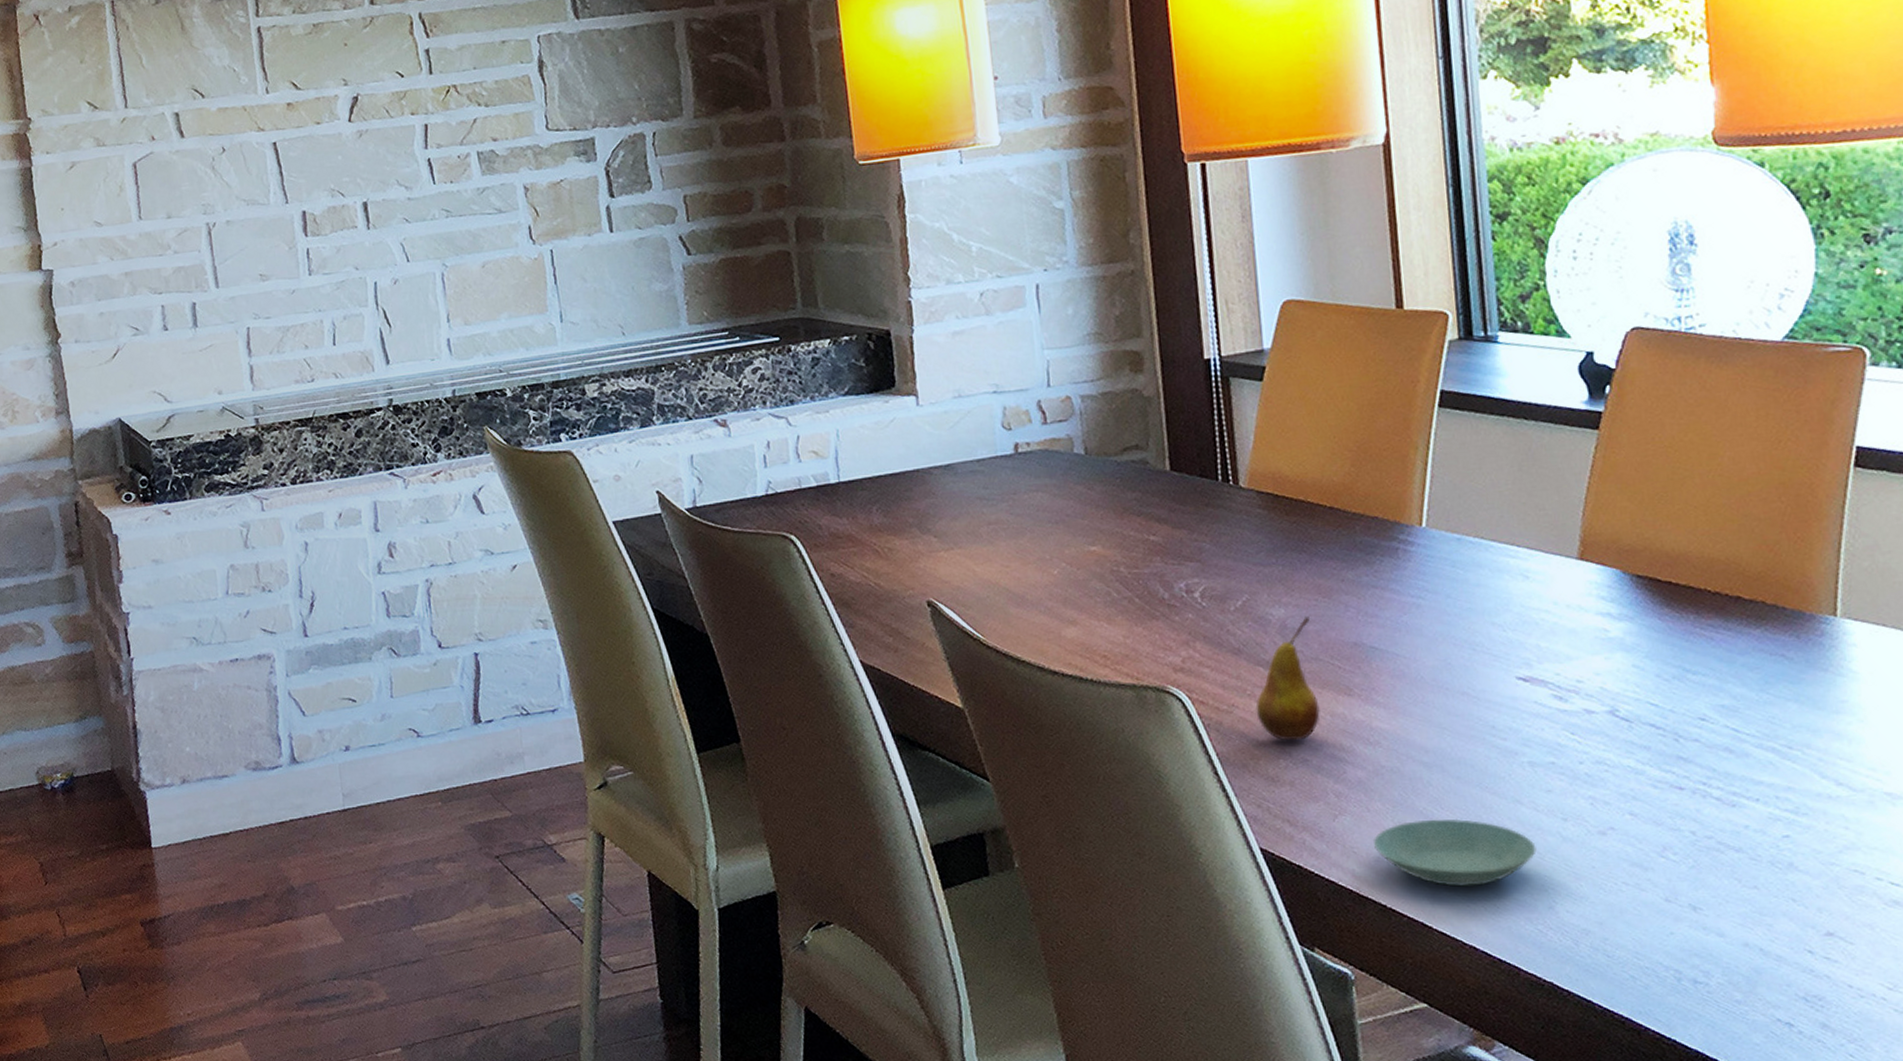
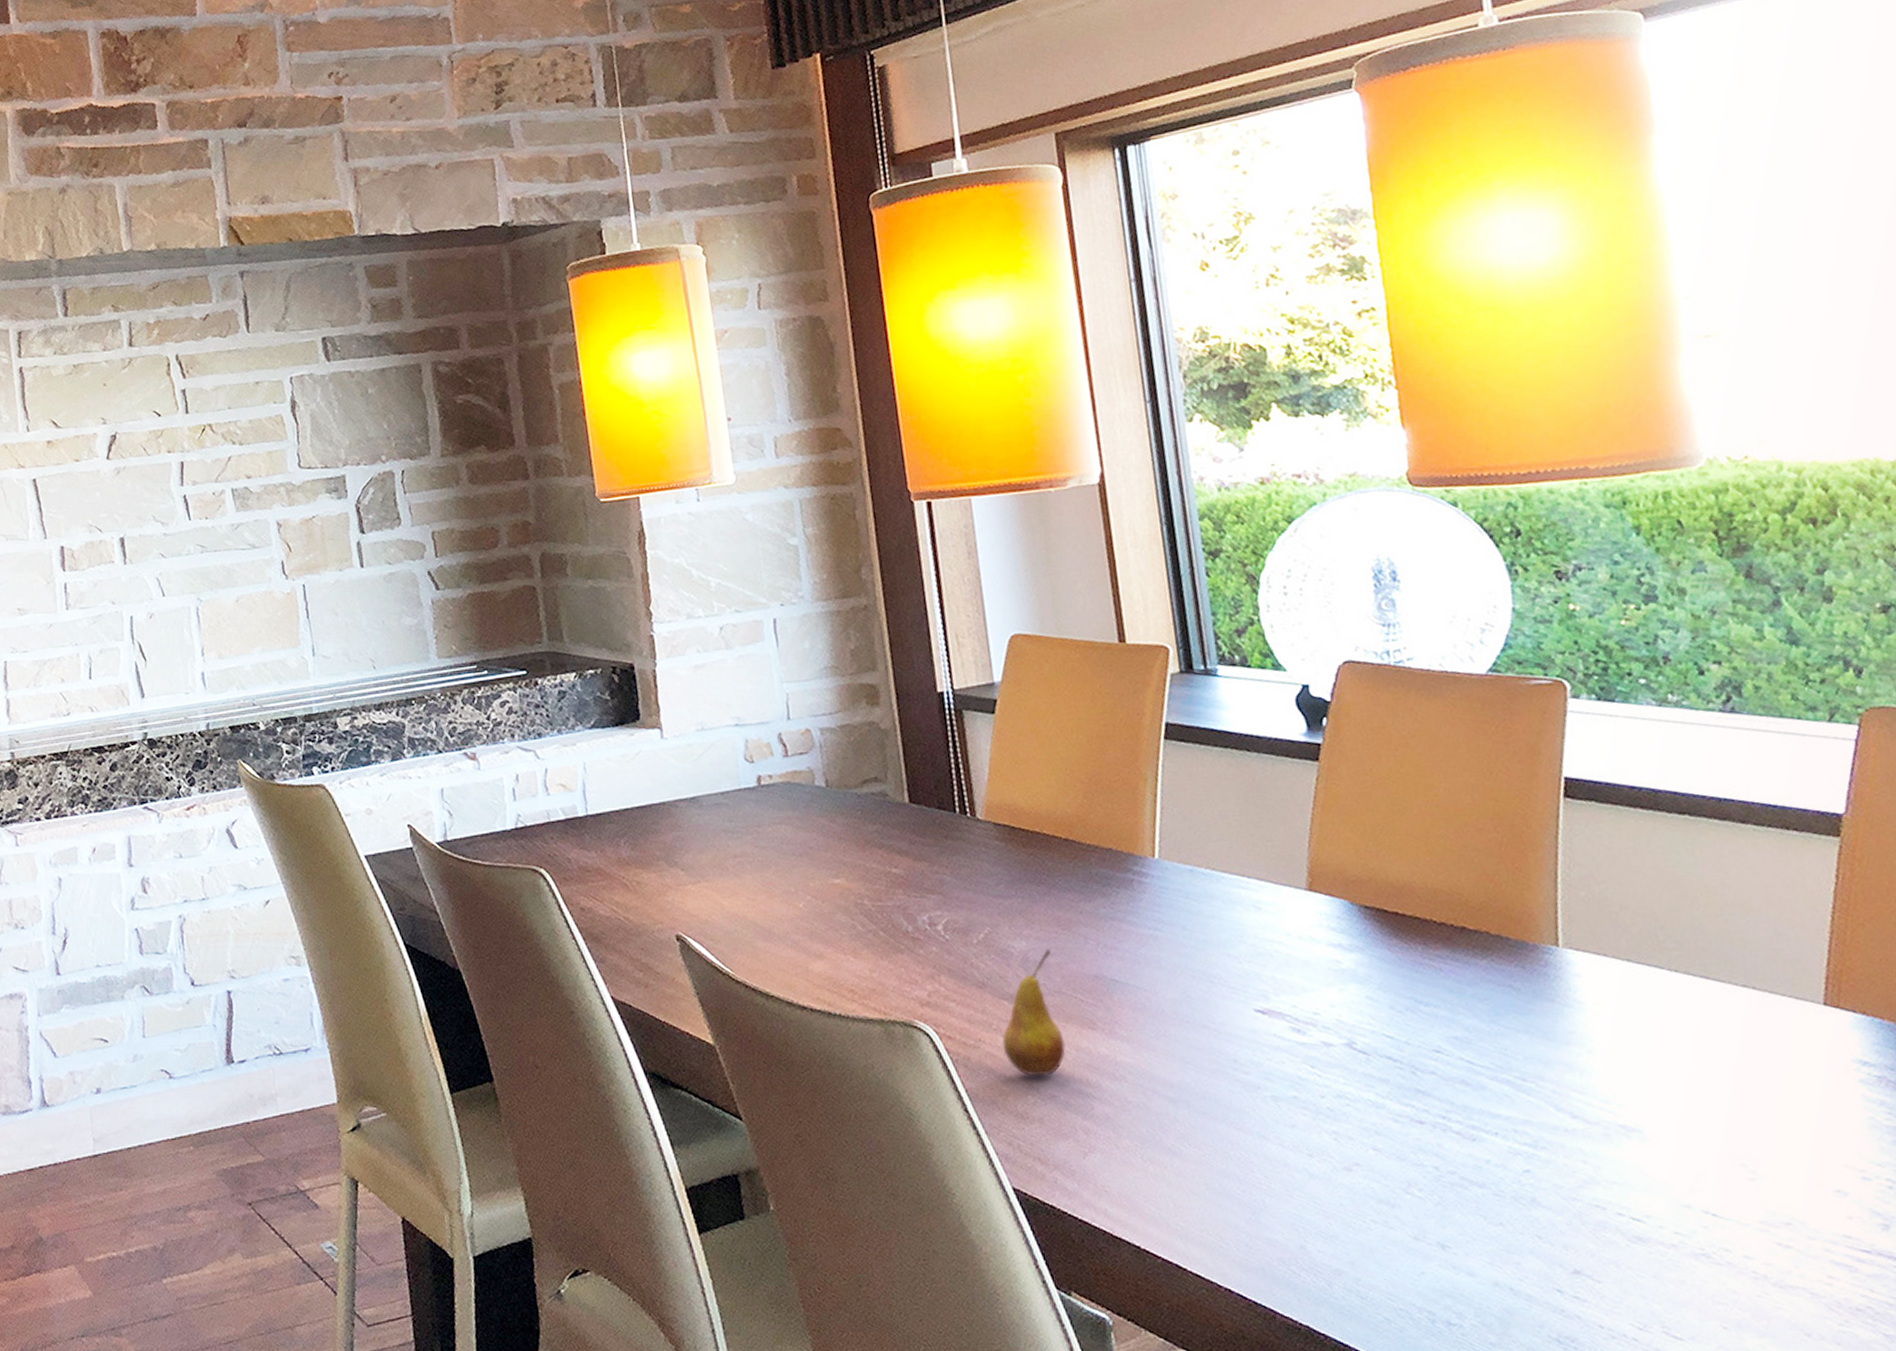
saucer: present [1372,819,1537,887] -> none [1123,1156,1285,1227]

